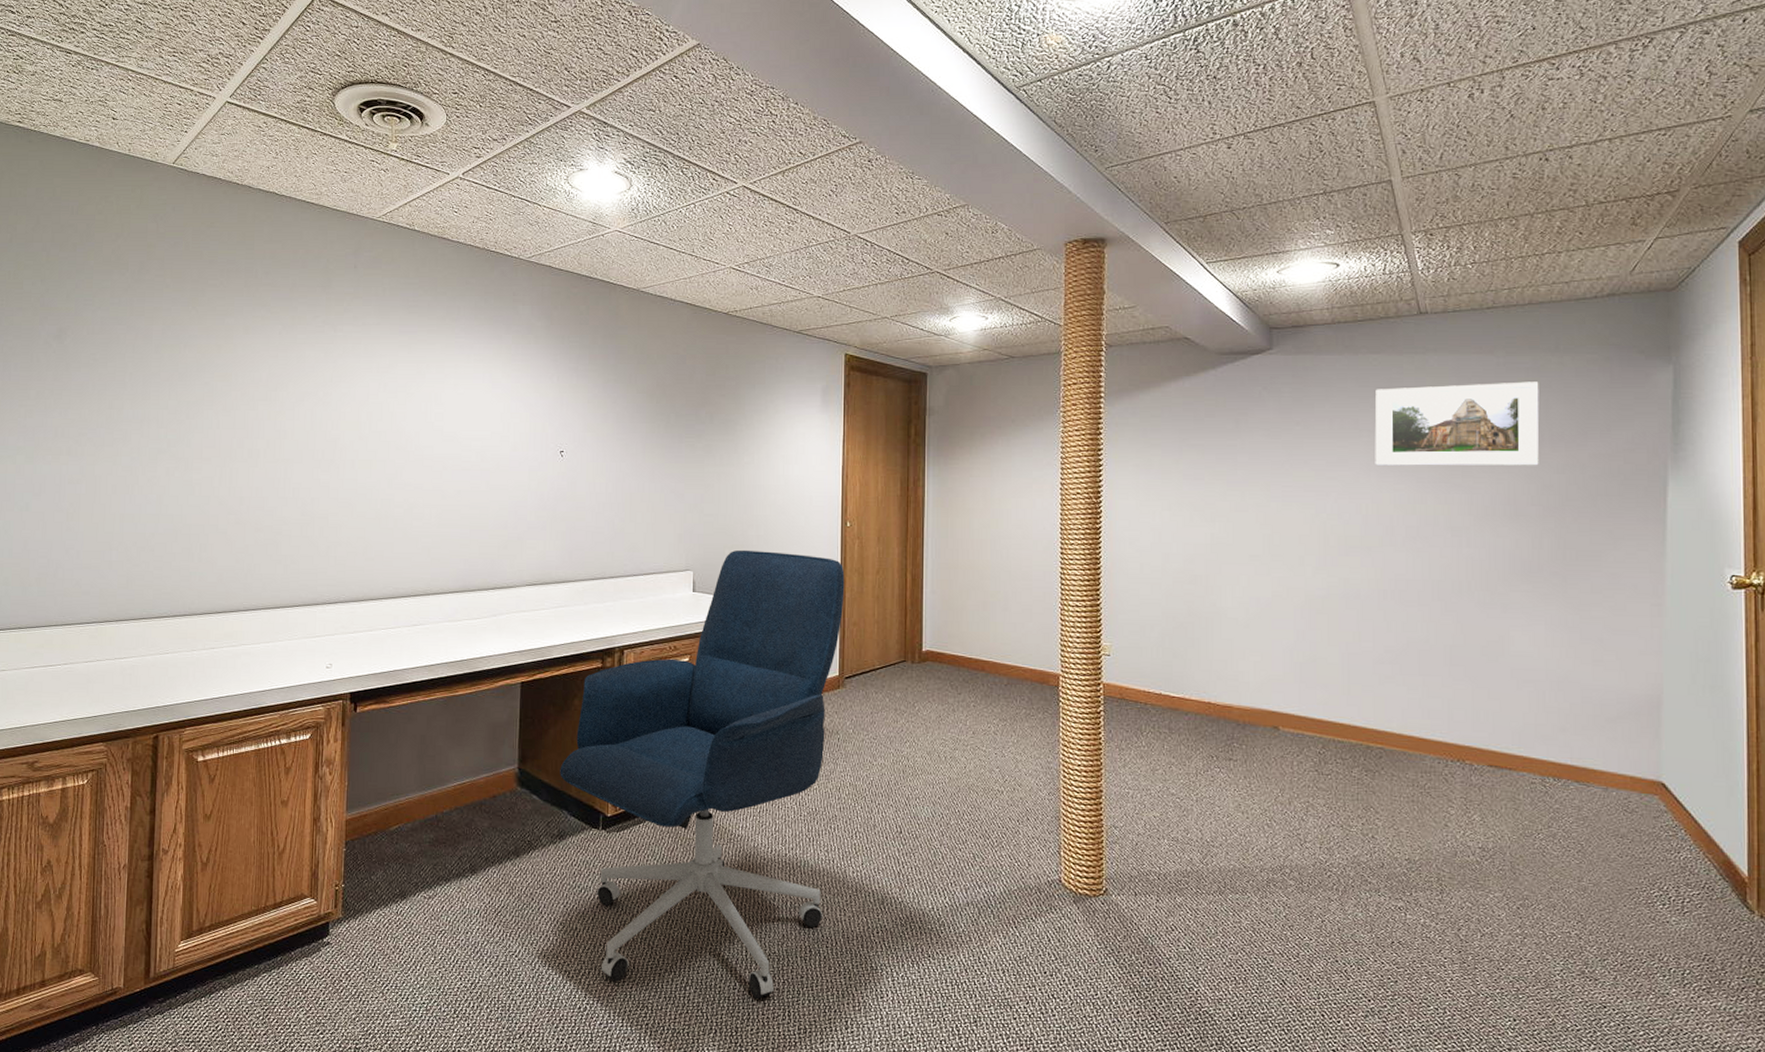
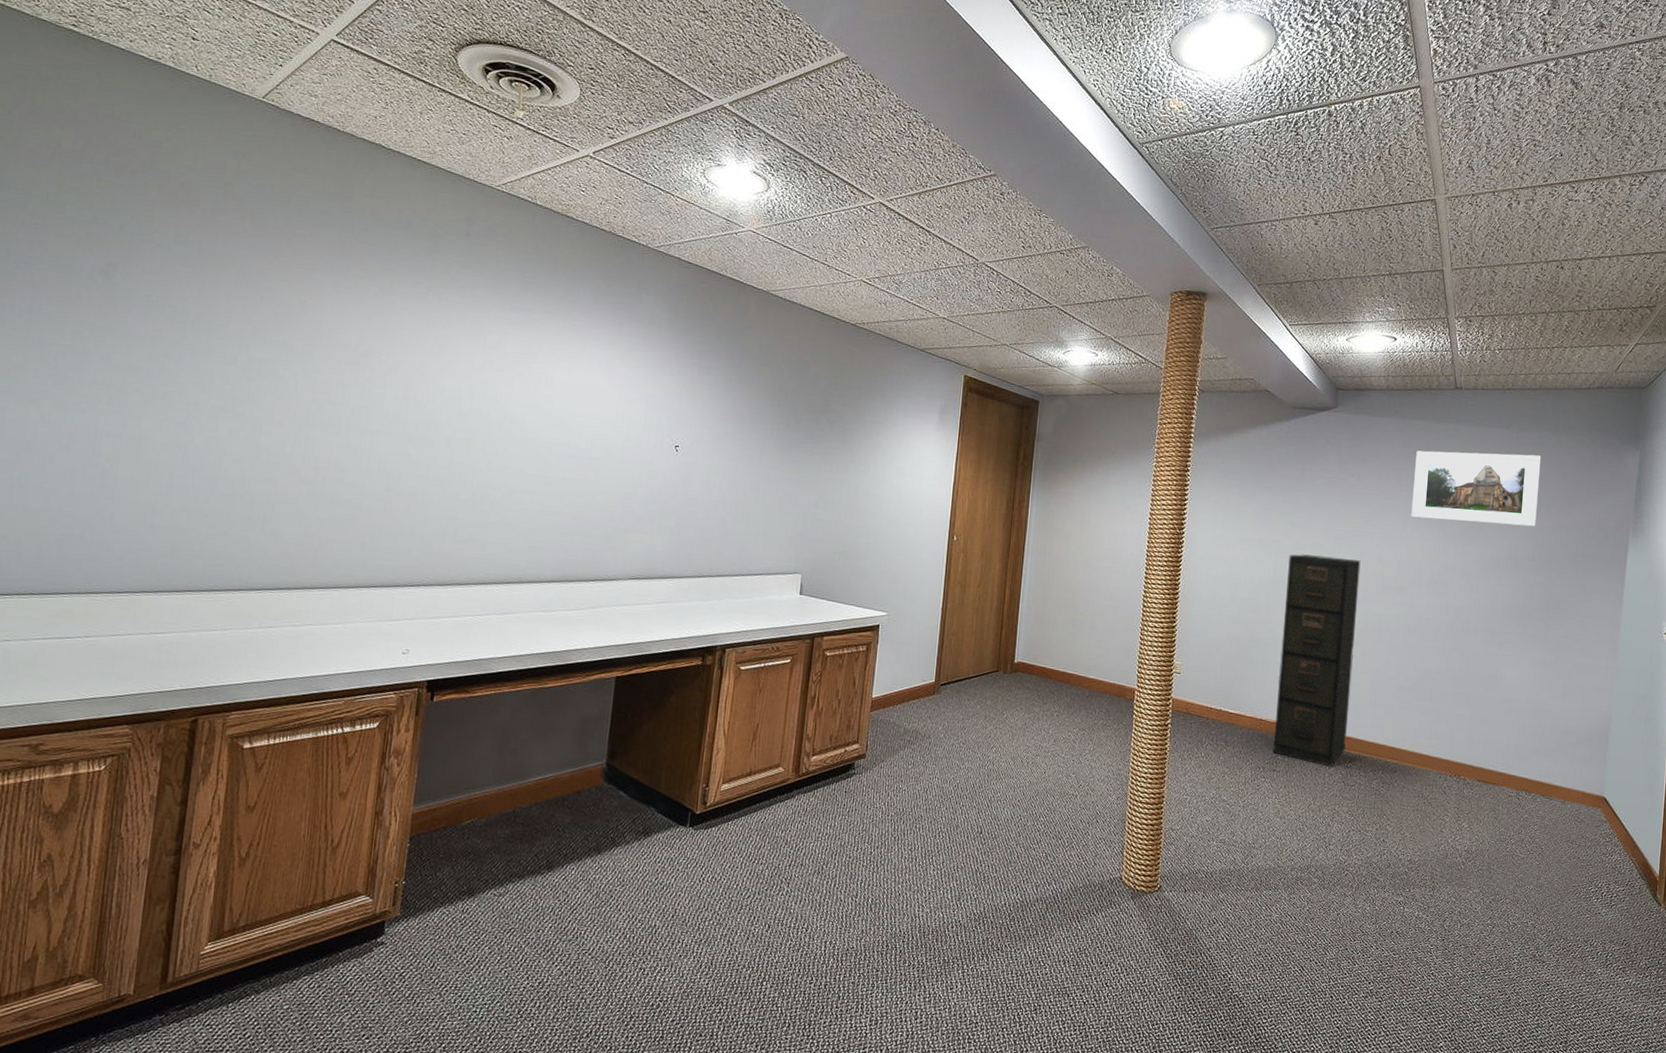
office chair: present [560,549,845,999] -> none [650,556,948,992]
filing cabinet: none [1226,515,1317,754] -> present [1272,554,1361,767]

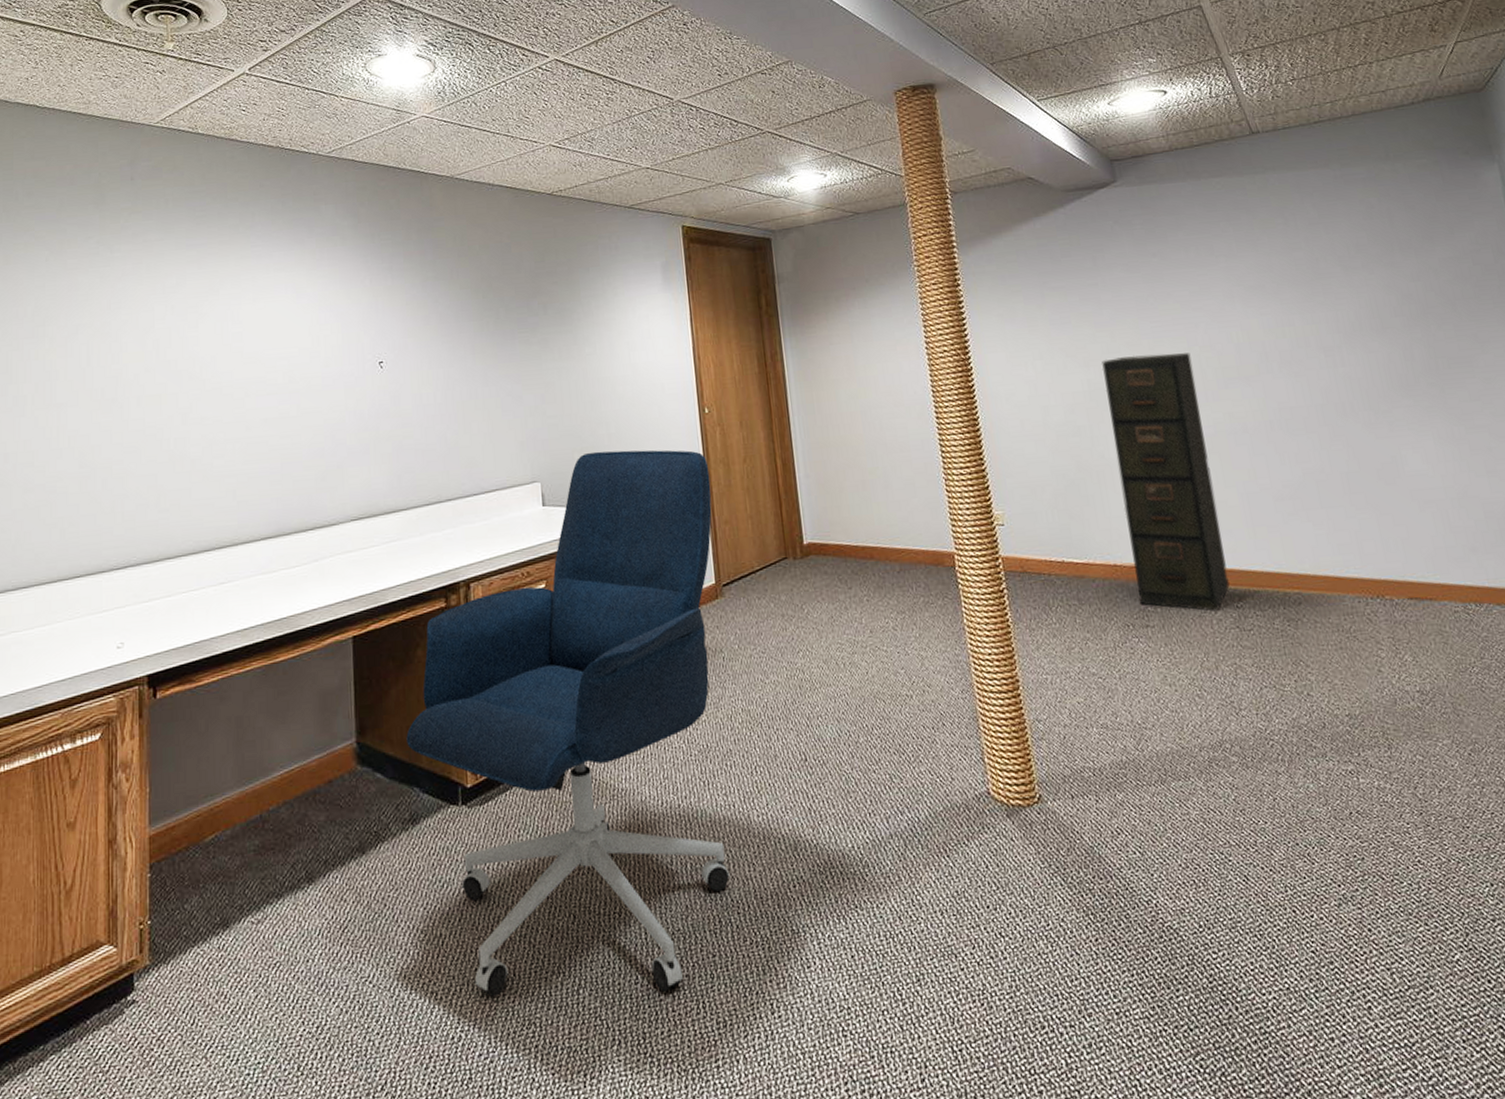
office chair: none [650,556,948,992] -> present [406,450,731,997]
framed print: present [1411,450,1541,527] -> none [1224,191,1394,291]

